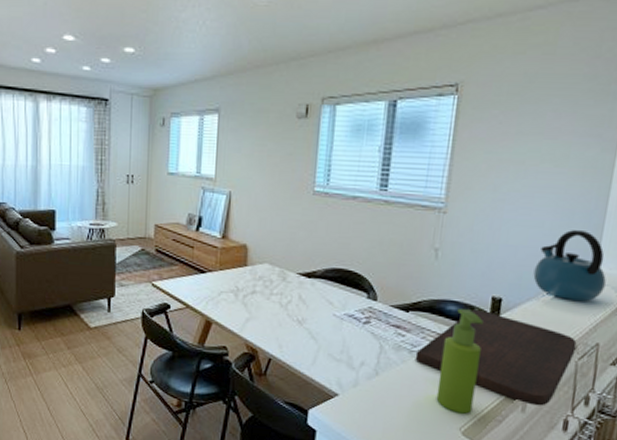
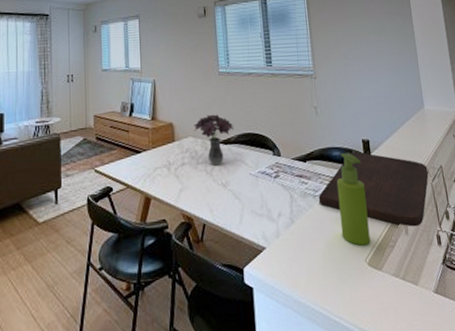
flower arrangement: none [272,241,323,301] -> present [194,114,234,167]
kettle: present [533,230,606,302] -> none [384,80,433,135]

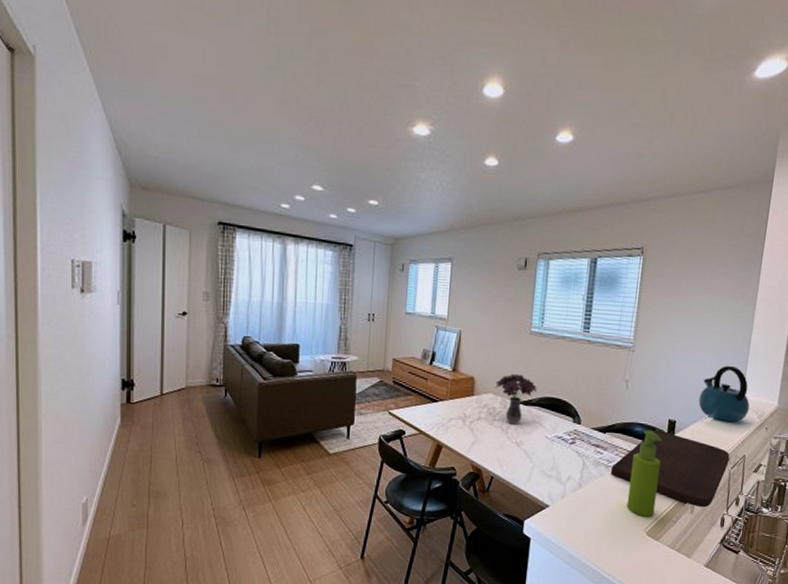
kettle: none [384,80,433,135] -> present [698,366,750,423]

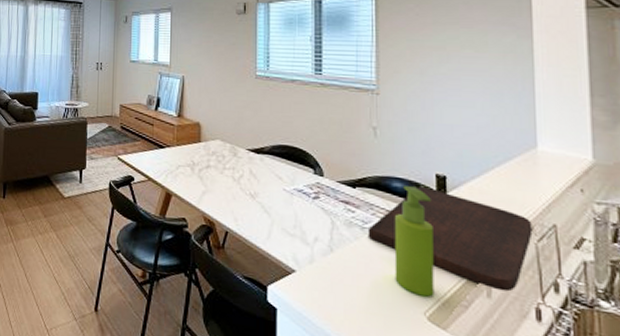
flower arrangement: present [495,373,538,426] -> none [223,119,269,176]
kettle: present [698,366,750,423] -> none [473,110,549,181]

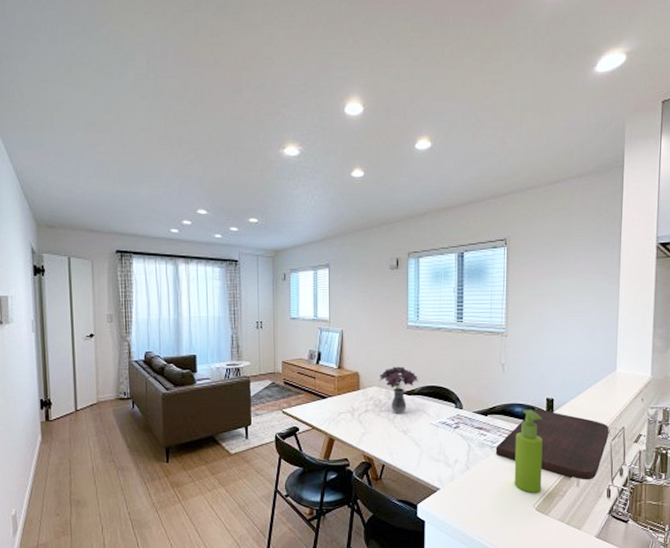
flower arrangement: none [223,119,269,176] -> present [379,366,419,415]

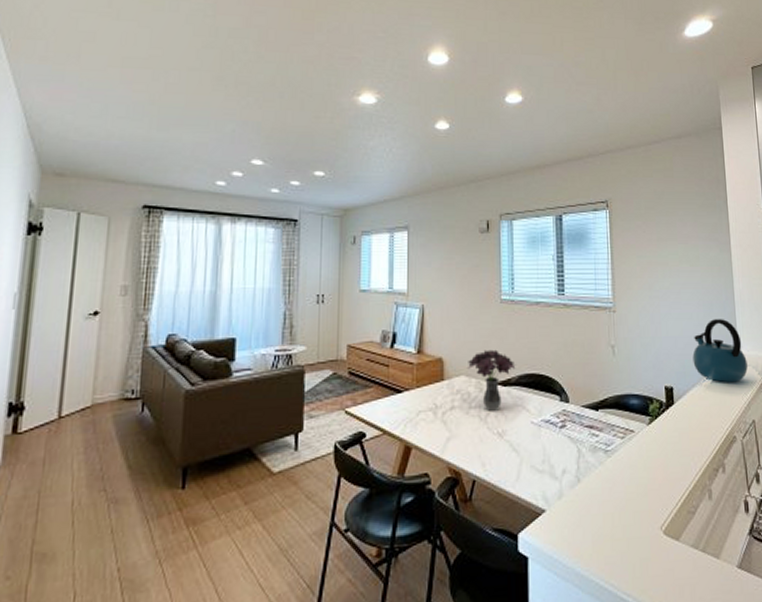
cutting board: present [495,408,609,480] -> none [610,399,739,491]
soap dispenser: present [514,410,543,493] -> none [632,401,668,511]
kettle: none [573,343,623,397] -> present [692,319,748,383]

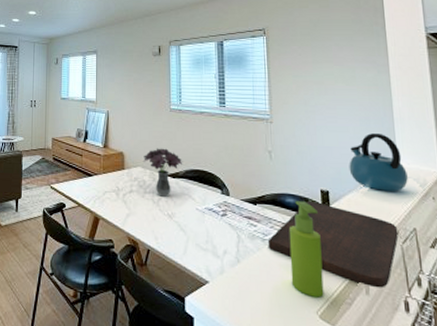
cutting board: none [610,399,739,491] -> present [267,200,399,288]
soap dispenser: none [632,401,668,511] -> present [288,201,324,298]

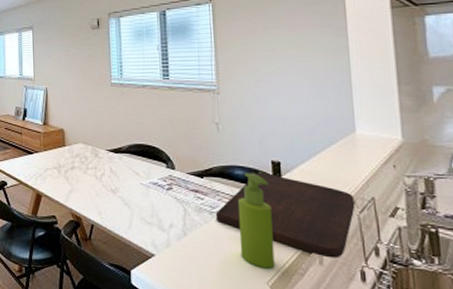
flower arrangement: present [143,148,183,198] -> none [85,123,126,173]
kettle: present [349,133,408,192] -> none [302,101,367,161]

